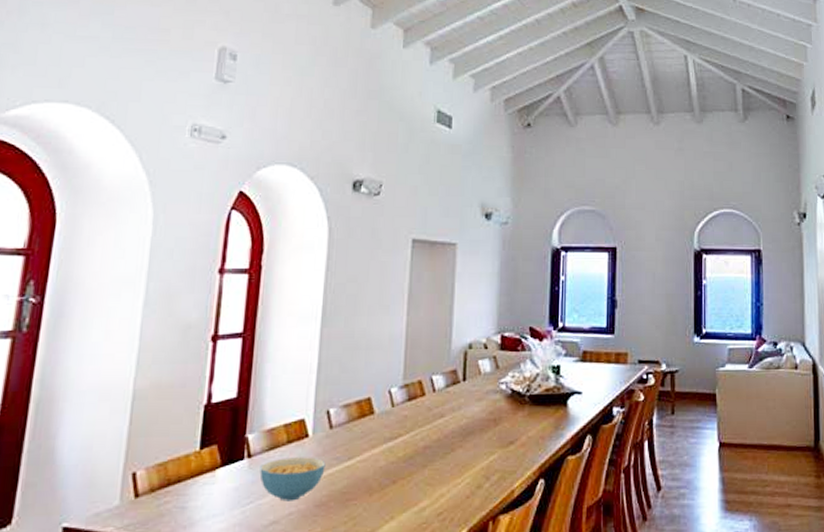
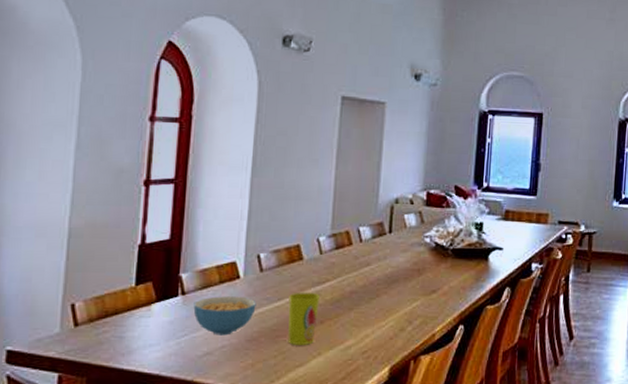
cup: none [358,449,393,509] -> present [288,292,321,345]

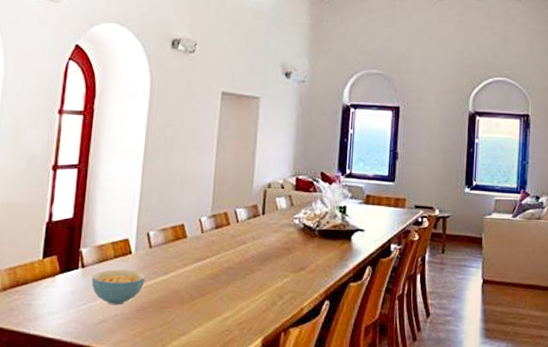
cup: present [288,292,321,345] -> none [172,267,202,316]

